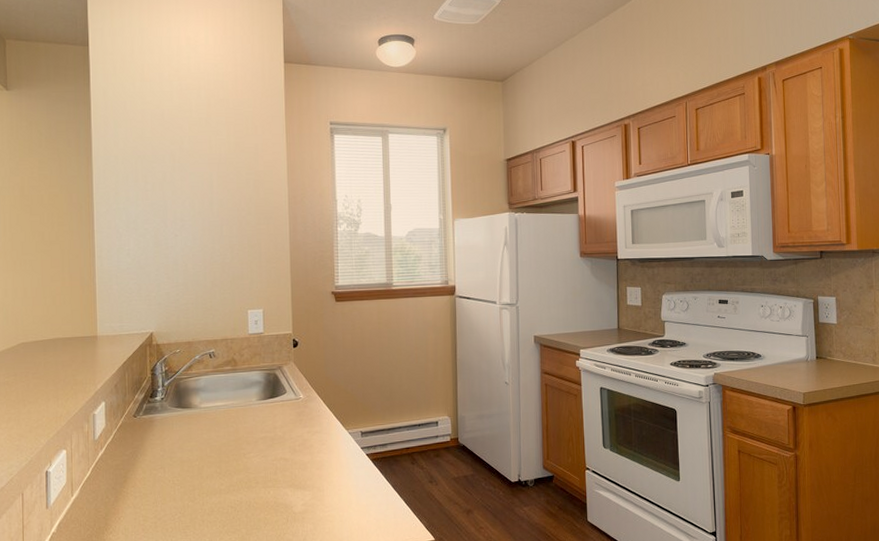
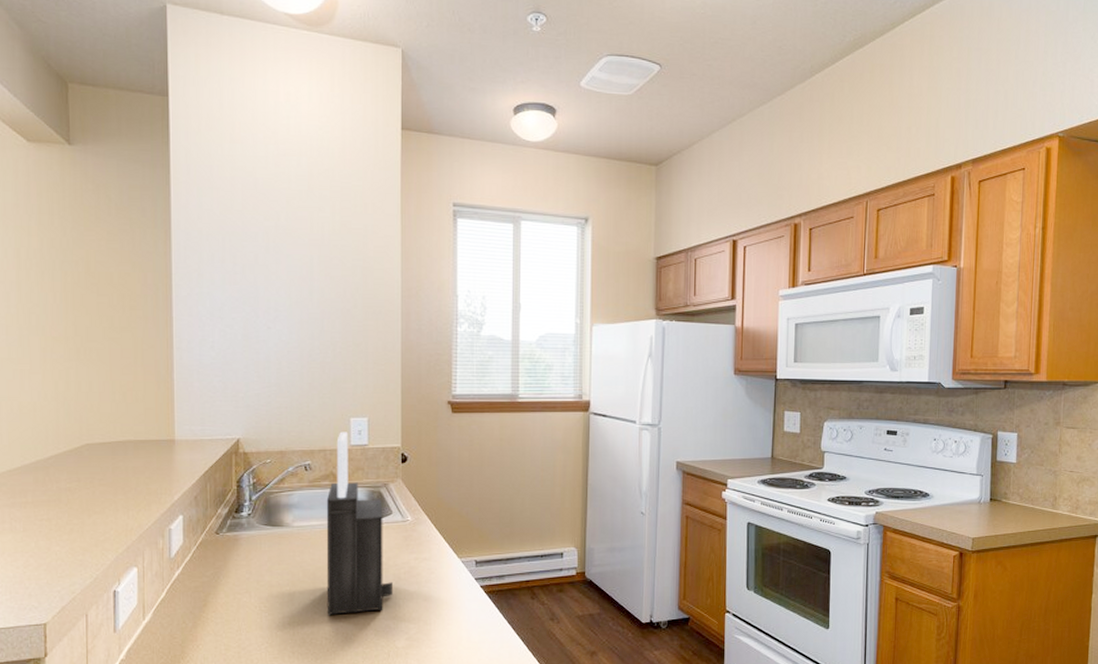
knife block: none [228,322,289,487] -> present [326,431,392,616]

